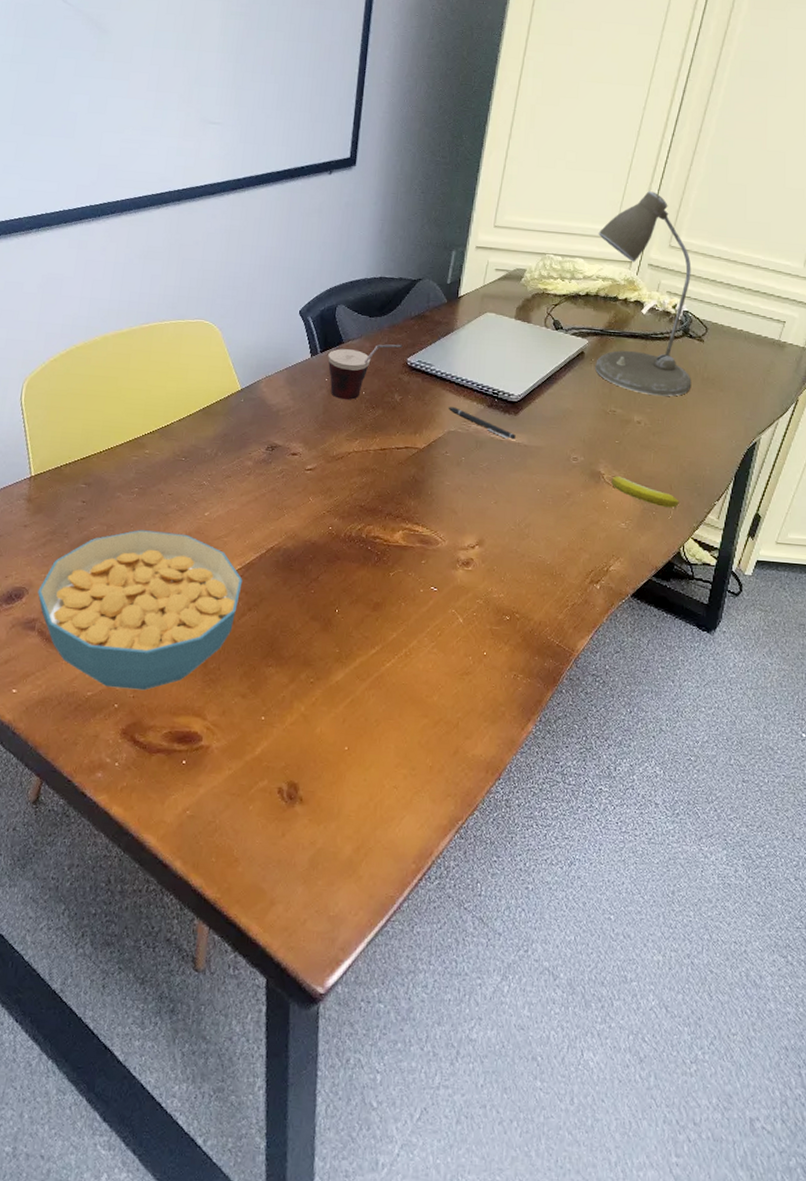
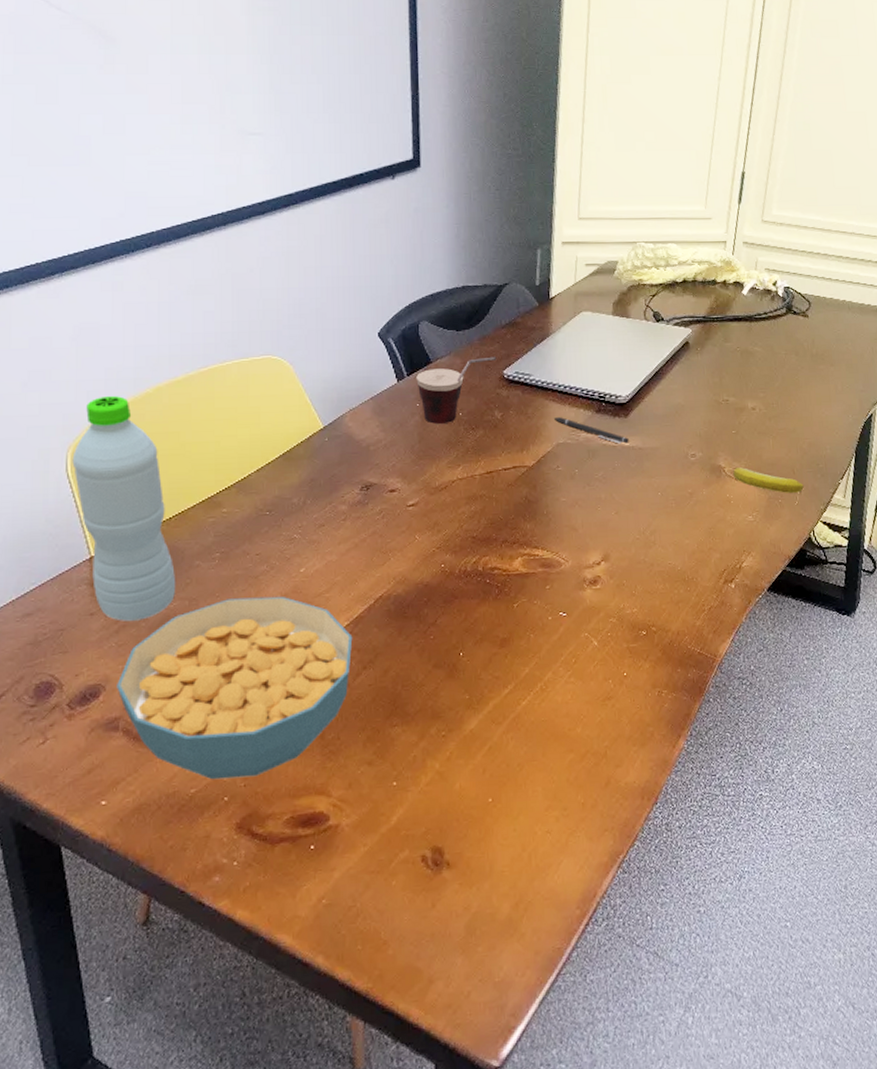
water bottle: none [26,338,99,537] -> present [72,395,176,621]
desk lamp: present [595,191,692,397] -> none [688,165,802,378]

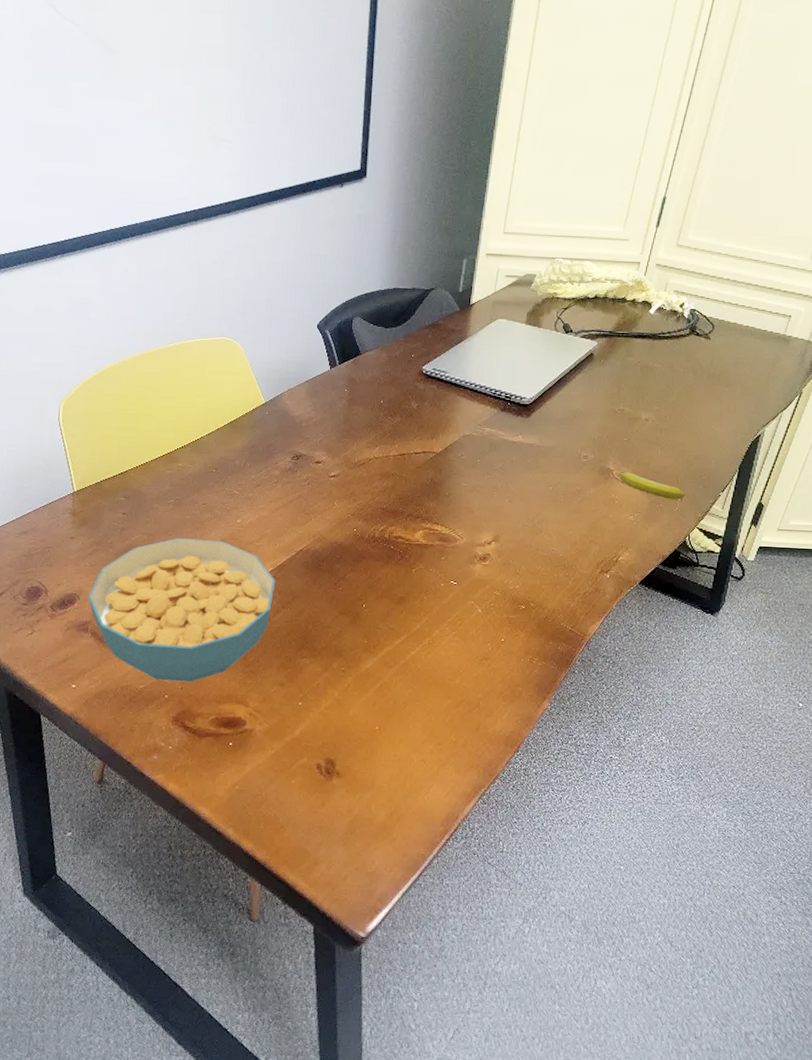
water bottle: present [72,395,176,621] -> none [63,360,139,547]
cup: present [416,356,497,425] -> none [346,353,418,409]
pen: present [553,417,629,444] -> none [462,412,528,441]

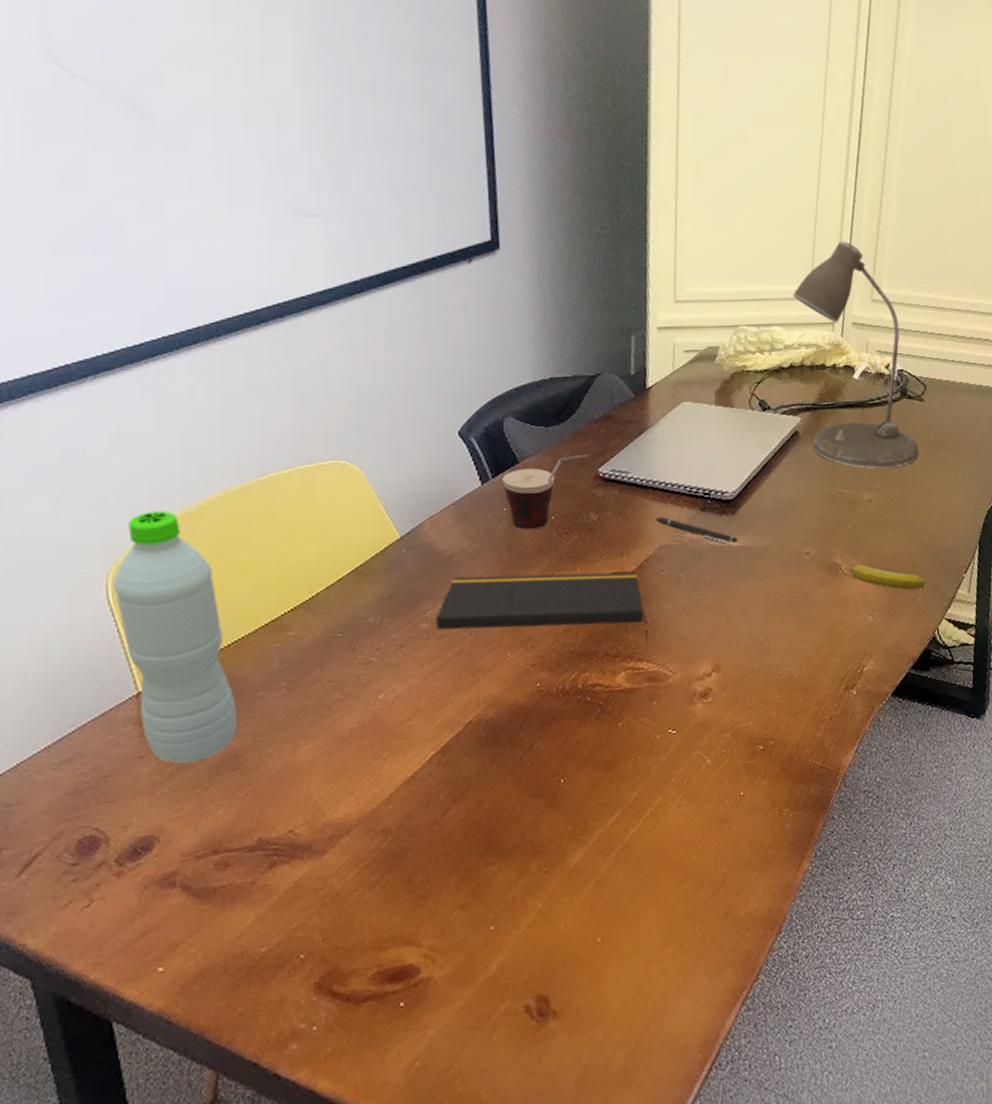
water bottle: none [63,360,139,547] -> present [113,510,238,764]
cereal bowl: present [88,538,276,682] -> none [172,726,441,936]
notepad: none [284,438,445,512] -> present [436,572,649,644]
cup: none [346,353,418,409] -> present [502,453,591,530]
pen: none [462,412,528,441] -> present [654,517,738,544]
desk lamp: none [604,190,699,394] -> present [792,241,919,469]

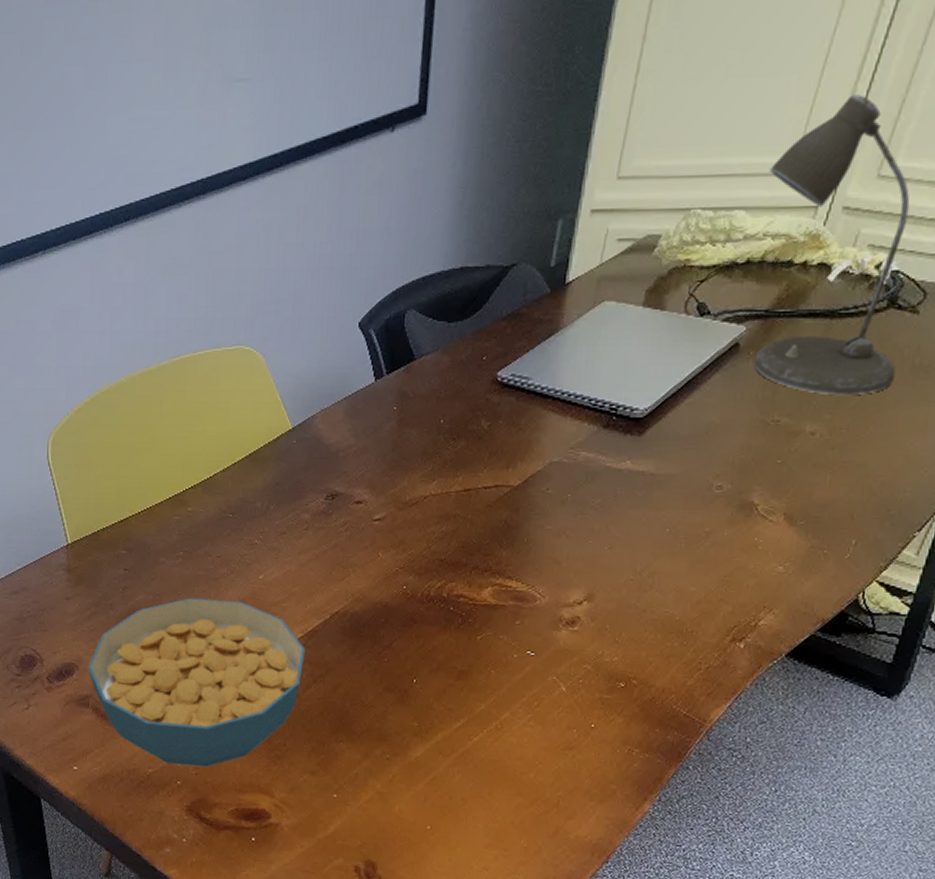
water bottle: present [113,510,238,764] -> none [52,383,143,609]
cereal bowl: none [172,726,441,936] -> present [88,598,306,768]
notepad: present [436,572,649,644] -> none [316,472,522,563]
cup: present [502,453,591,530] -> none [396,354,491,432]
pen: present [654,517,738,544] -> none [550,431,640,468]
banana: present [850,564,926,590] -> none [768,506,863,543]

